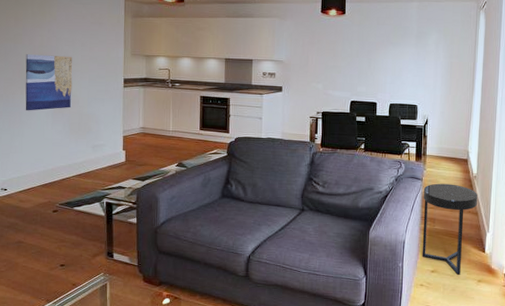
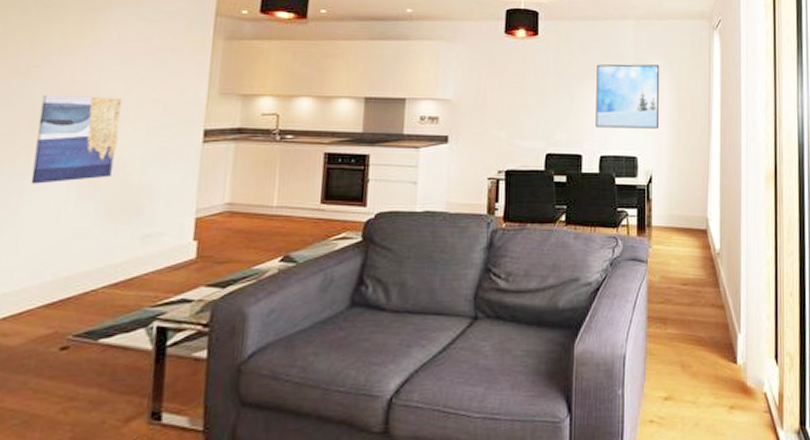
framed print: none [387,36,437,85] -> present [595,64,660,129]
side table: present [422,183,478,275] -> none [649,266,724,400]

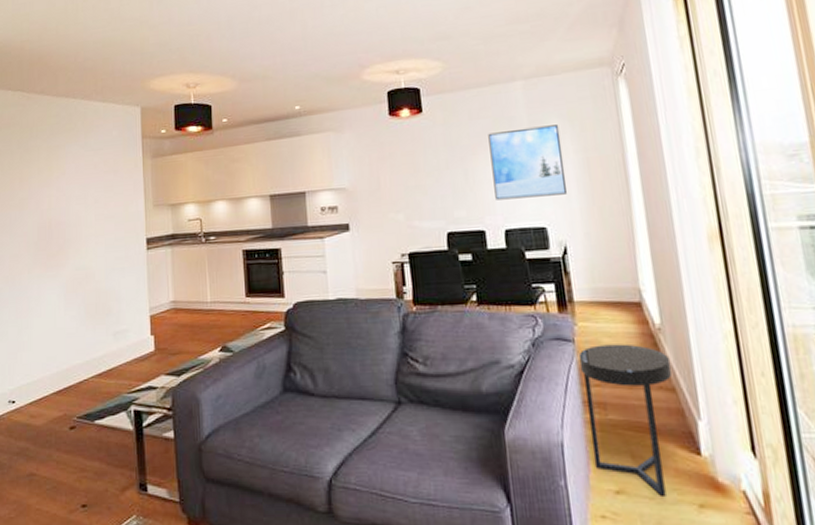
wall art: present [30,95,122,184] -> none [32,217,87,294]
side table: none [649,266,724,400] -> present [578,344,672,496]

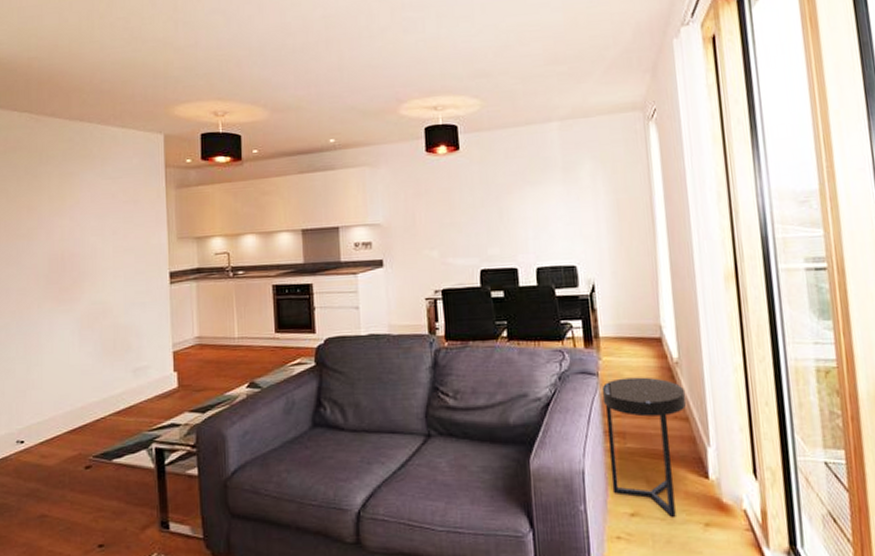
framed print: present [488,124,568,200] -> none [523,166,598,239]

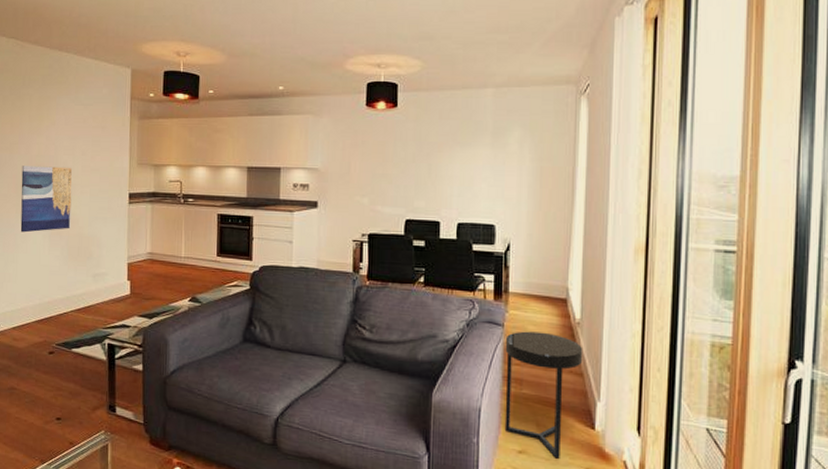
wall art: none [43,249,104,330] -> present [20,166,72,233]

